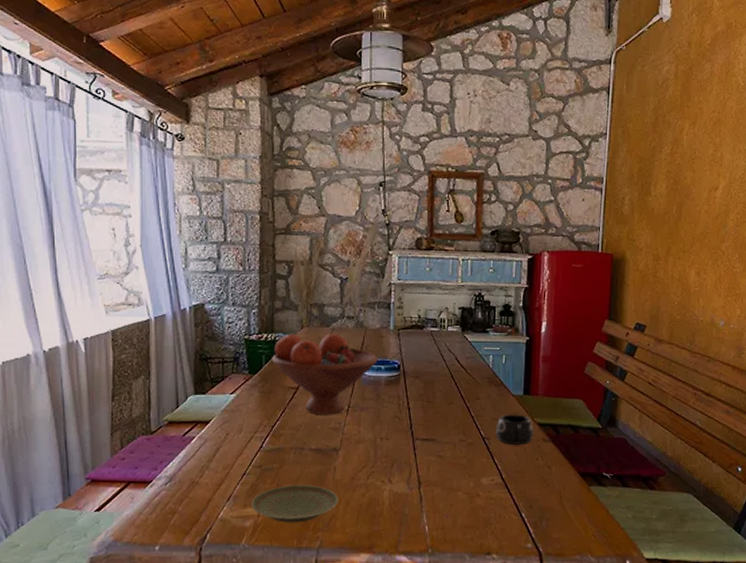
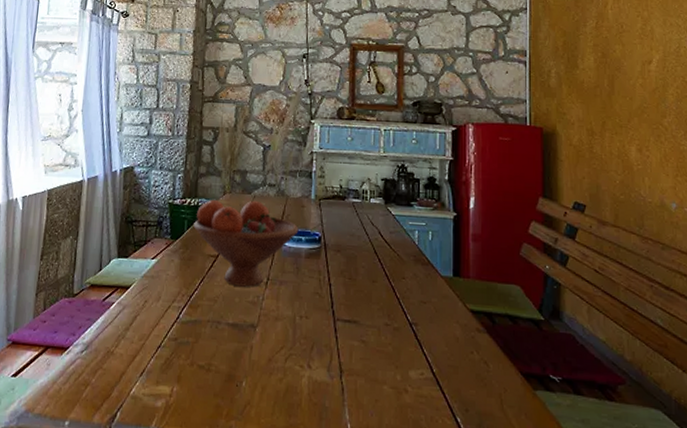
plate: present [251,485,339,523] -> none [164,362,255,408]
mug: present [495,414,534,445] -> none [423,297,466,334]

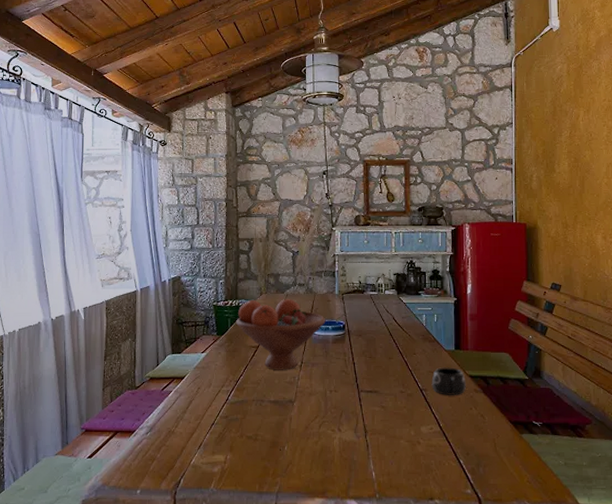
mug: none [423,297,466,334] -> present [431,367,466,395]

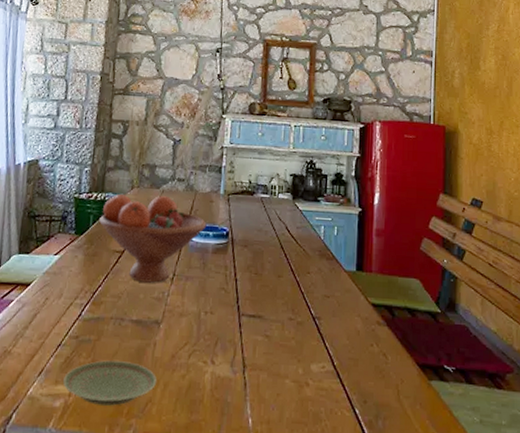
plate: none [219,434,295,469] -> present [63,360,157,406]
mug: present [431,367,466,395] -> none [326,291,367,327]

